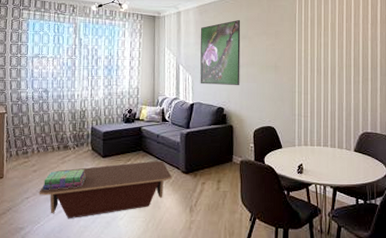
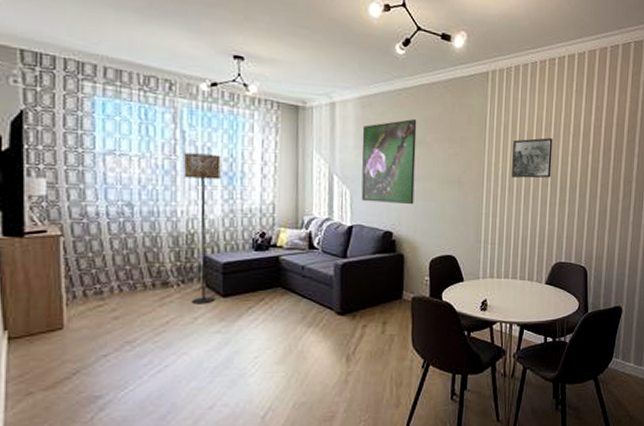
coffee table: present [38,161,173,219] -> none [124,300,324,381]
stack of books: present [42,169,86,191] -> none [129,314,198,344]
floor lamp: none [80,54,104,163] -> present [184,153,221,305]
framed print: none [319,27,354,61] -> present [512,138,553,178]

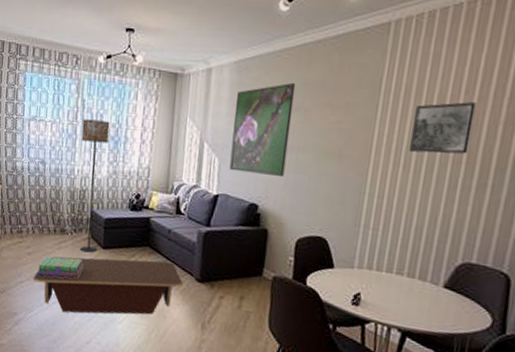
coffee table: none [124,300,324,381] -> present [33,256,184,315]
stack of books: none [129,314,198,344] -> present [37,256,83,279]

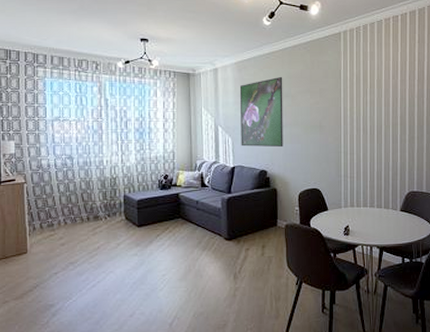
coffee table: present [33,256,184,315] -> none [68,228,215,293]
stack of books: present [37,256,83,279] -> none [72,241,120,265]
floor lamp: present [80,119,110,253] -> none [107,116,134,233]
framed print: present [409,102,476,154] -> none [365,84,400,120]

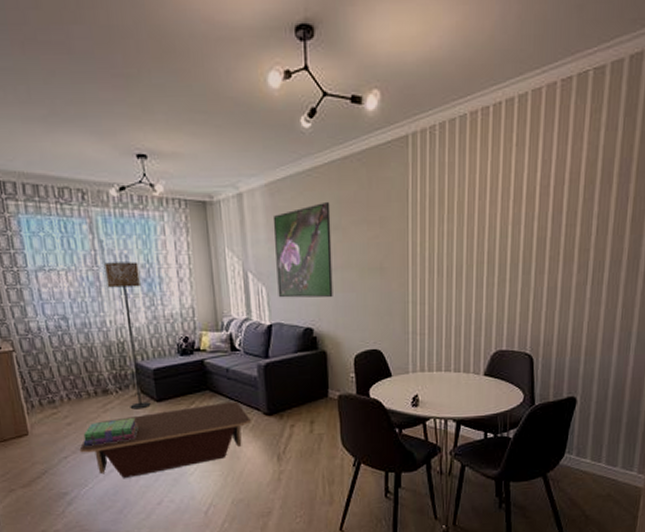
coffee table: none [68,228,215,293] -> present [79,401,252,479]
stack of books: none [72,241,120,265] -> present [83,418,138,447]
floor lamp: none [107,116,134,233] -> present [104,262,151,410]

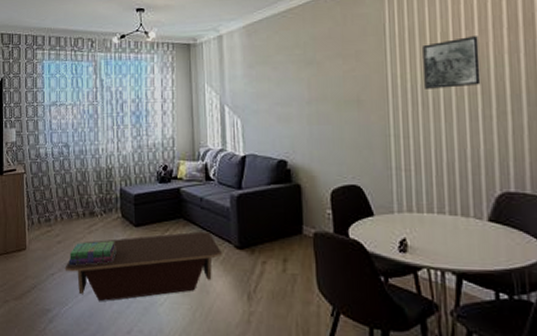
floor lamp: present [104,262,151,410] -> none [103,97,130,233]
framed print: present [272,201,333,298] -> none [249,38,308,131]
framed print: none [441,207,489,257] -> present [423,36,481,89]

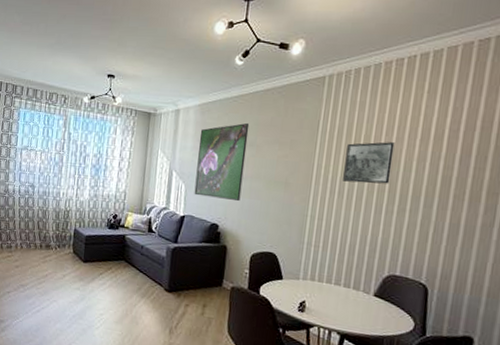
coffee table: present [65,231,223,302] -> none [19,269,154,321]
stack of books: present [68,241,117,266] -> none [23,269,66,289]
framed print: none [249,38,308,131] -> present [194,122,250,202]

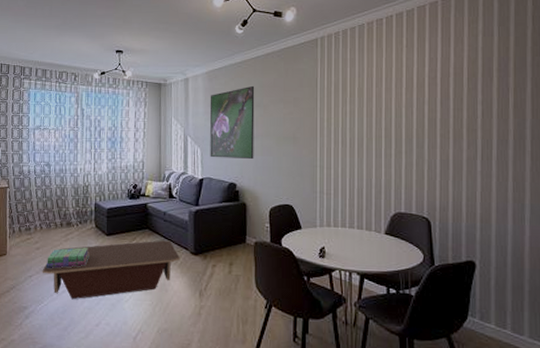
coffee table: none [19,269,154,321] -> present [42,240,181,300]
stack of books: none [23,269,66,289] -> present [45,247,90,269]
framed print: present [343,142,395,184] -> none [344,93,385,132]

